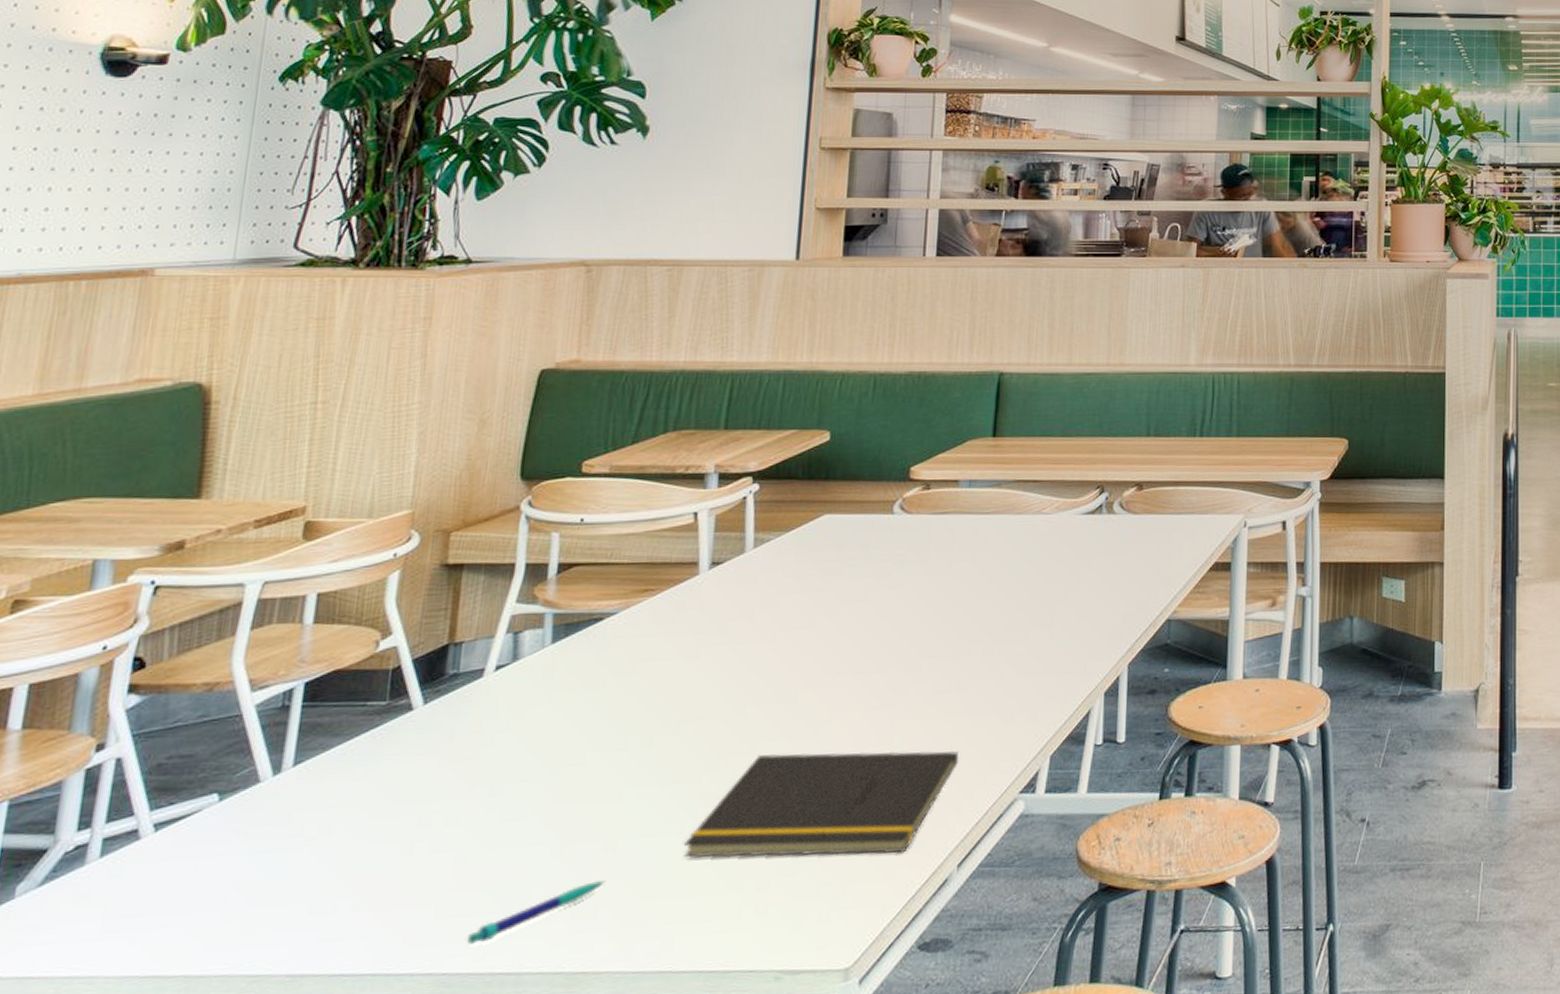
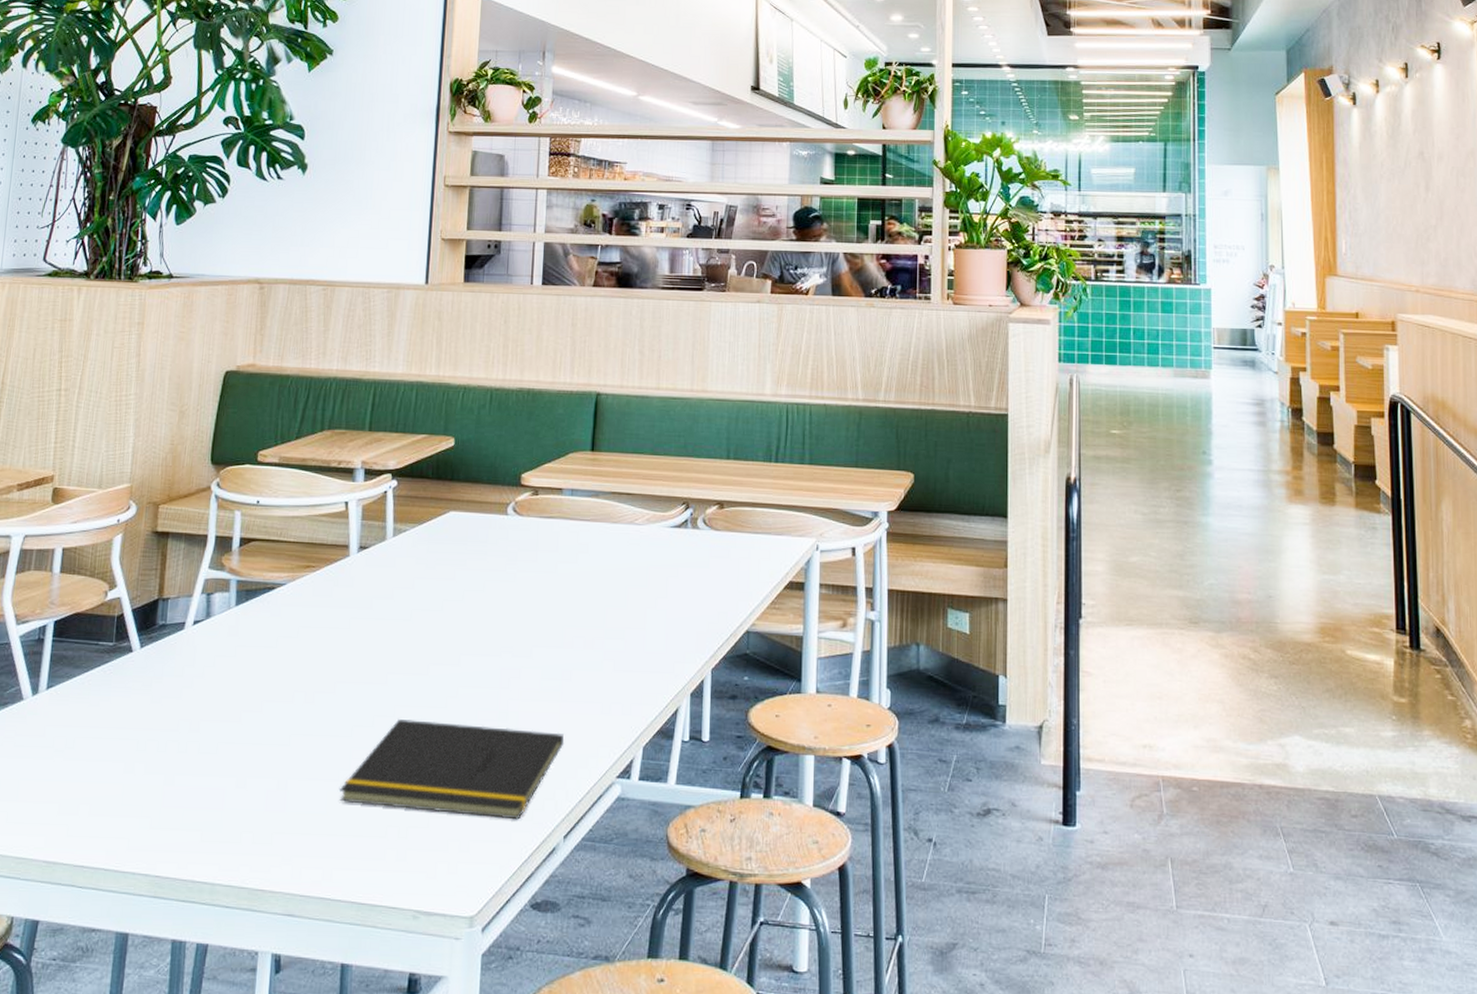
pen: present [468,881,606,944] -> none [175,813,279,854]

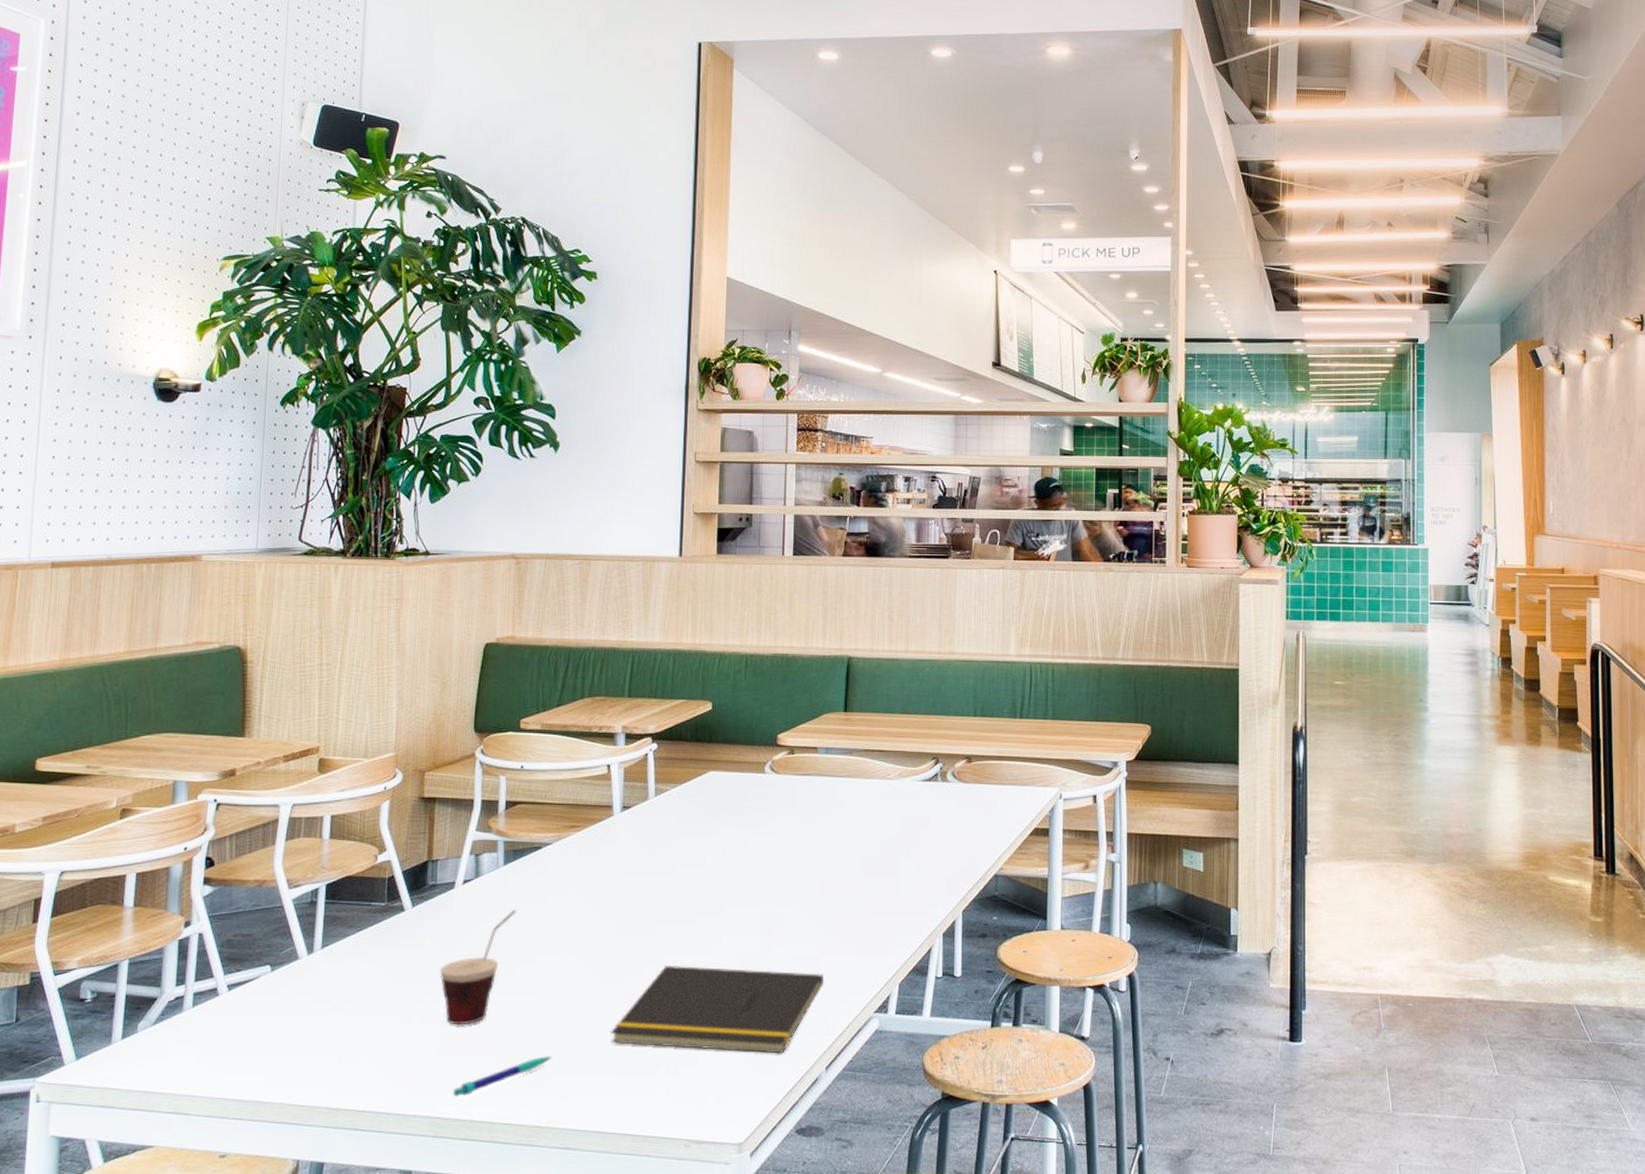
cup: none [166,654,247,777] -> present [440,910,516,1026]
pen: none [175,813,279,854] -> present [453,1056,553,1097]

